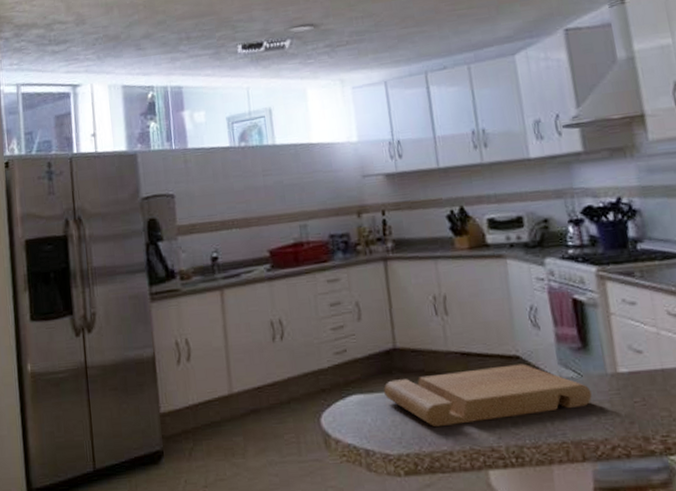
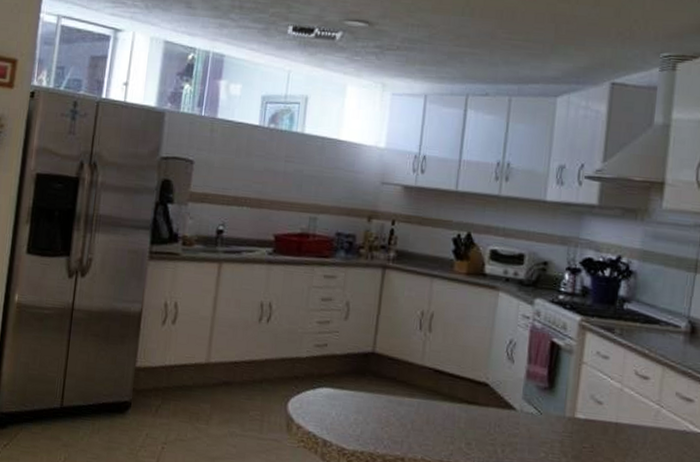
cutting board: present [384,363,592,428] -> none [353,381,546,442]

